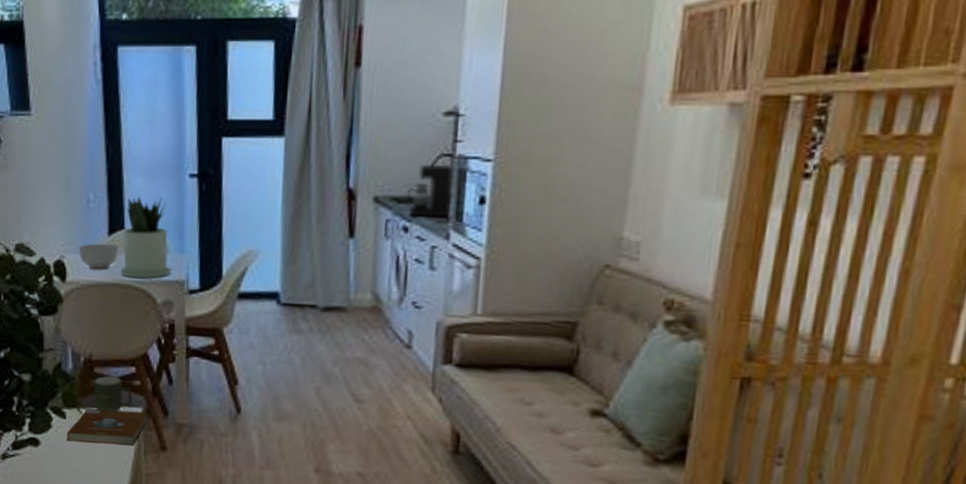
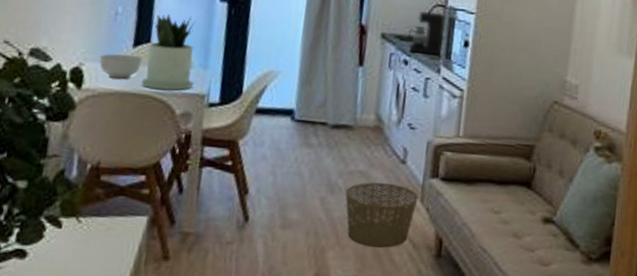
book: present [67,408,149,445] -> none [59,217,154,255]
mug: present [93,375,132,412] -> none [96,183,139,221]
basket: none [342,369,429,443] -> present [345,181,419,248]

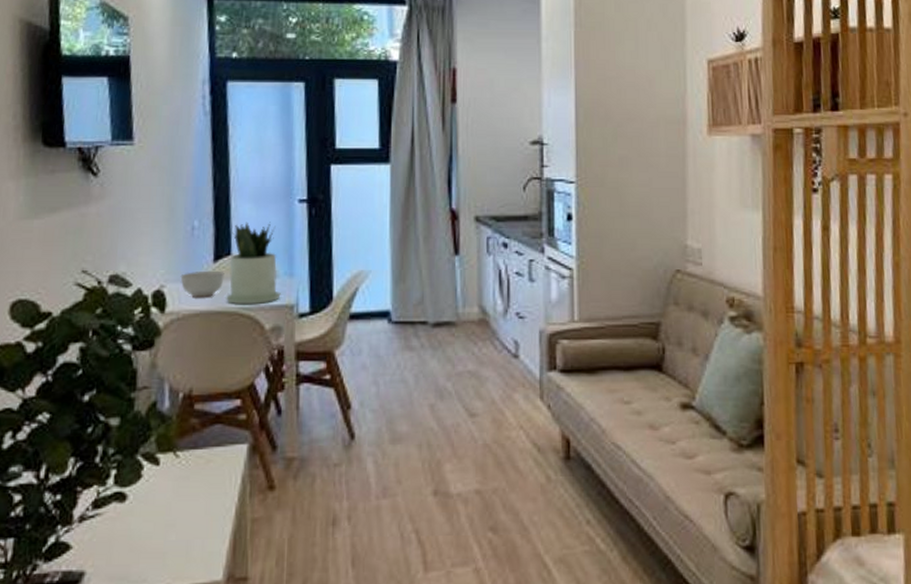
basket: present [345,181,419,248] -> none [456,381,537,455]
coffee maker: present [408,11,446,56] -> none [503,186,543,235]

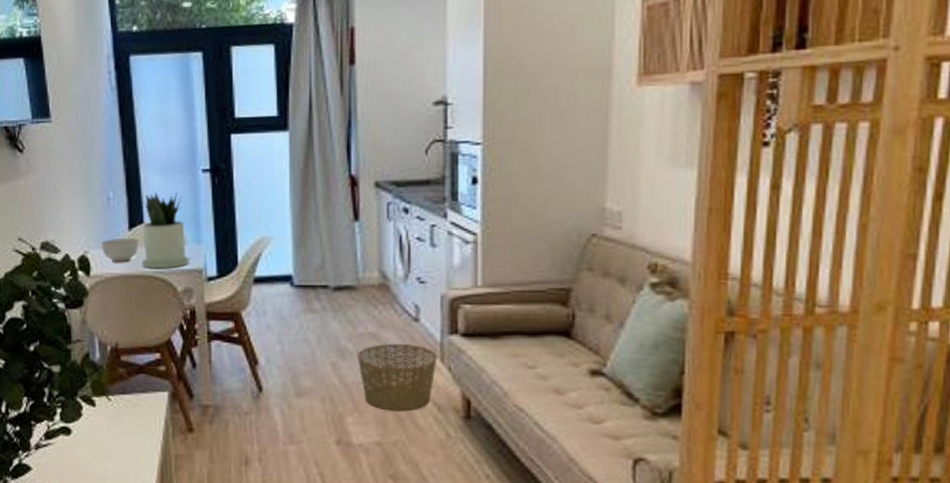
basket: none [456,381,537,455] -> present [357,343,438,412]

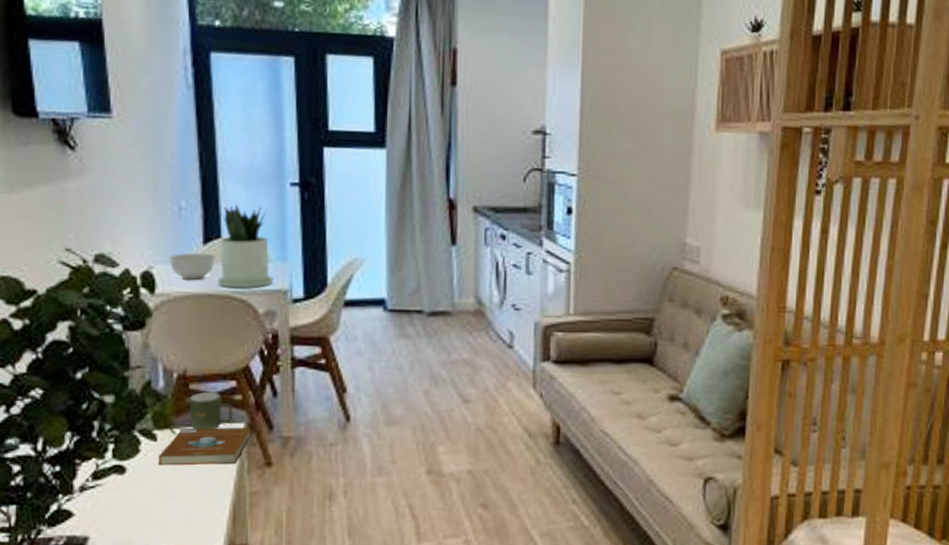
book: none [97,395,175,429] -> present [159,426,252,466]
mug: none [121,363,158,397] -> present [189,391,233,430]
basket: present [357,343,438,412] -> none [450,370,530,439]

